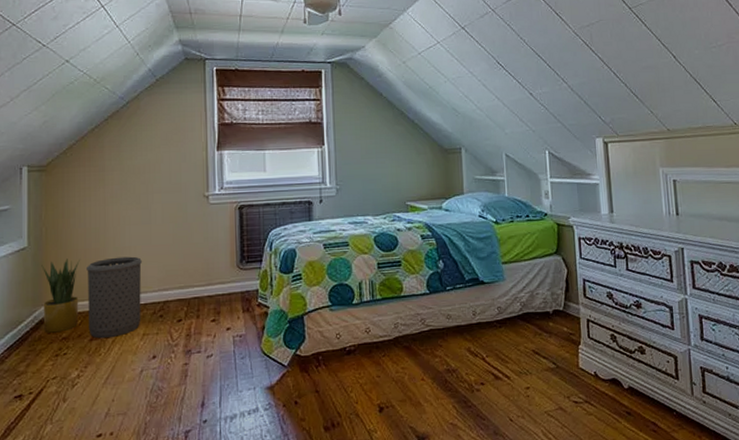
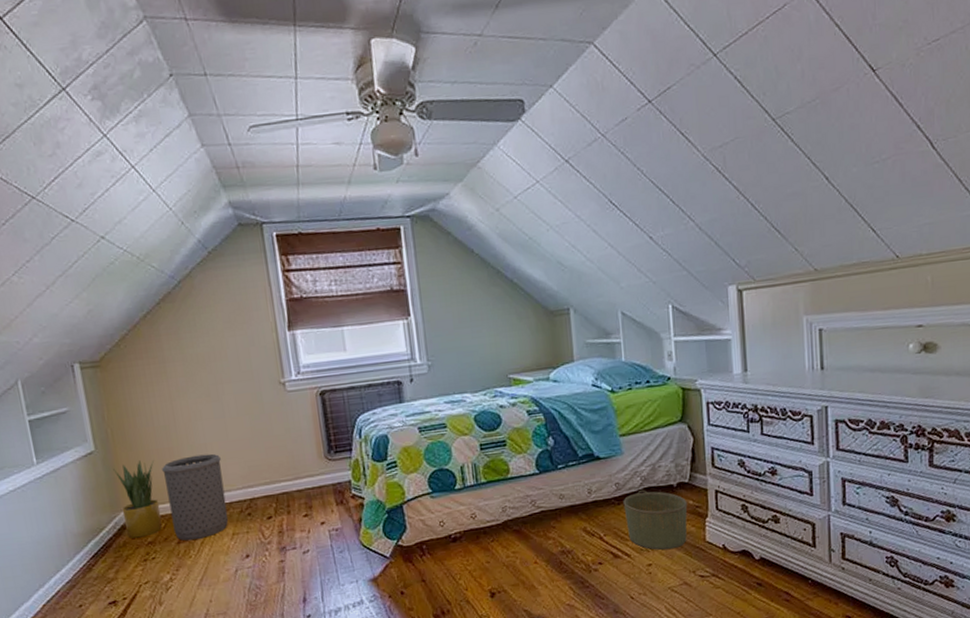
basket: none [504,314,562,374] -> present [623,489,688,550]

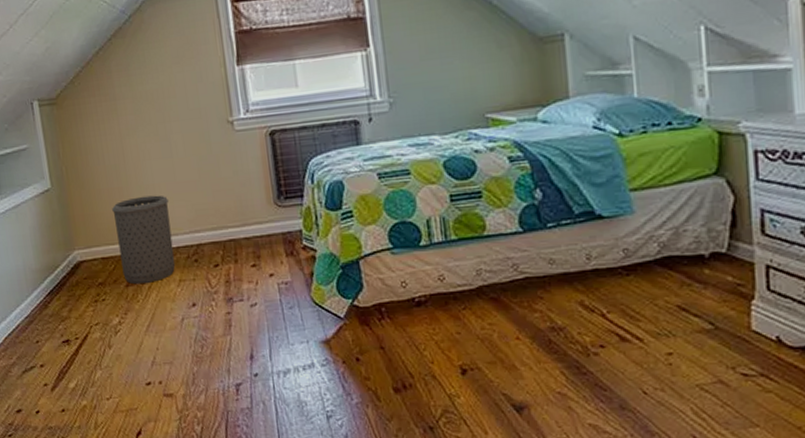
planter: present [113,460,162,539] -> none [67,199,112,278]
basket: present [623,489,688,550] -> none [633,258,725,337]

